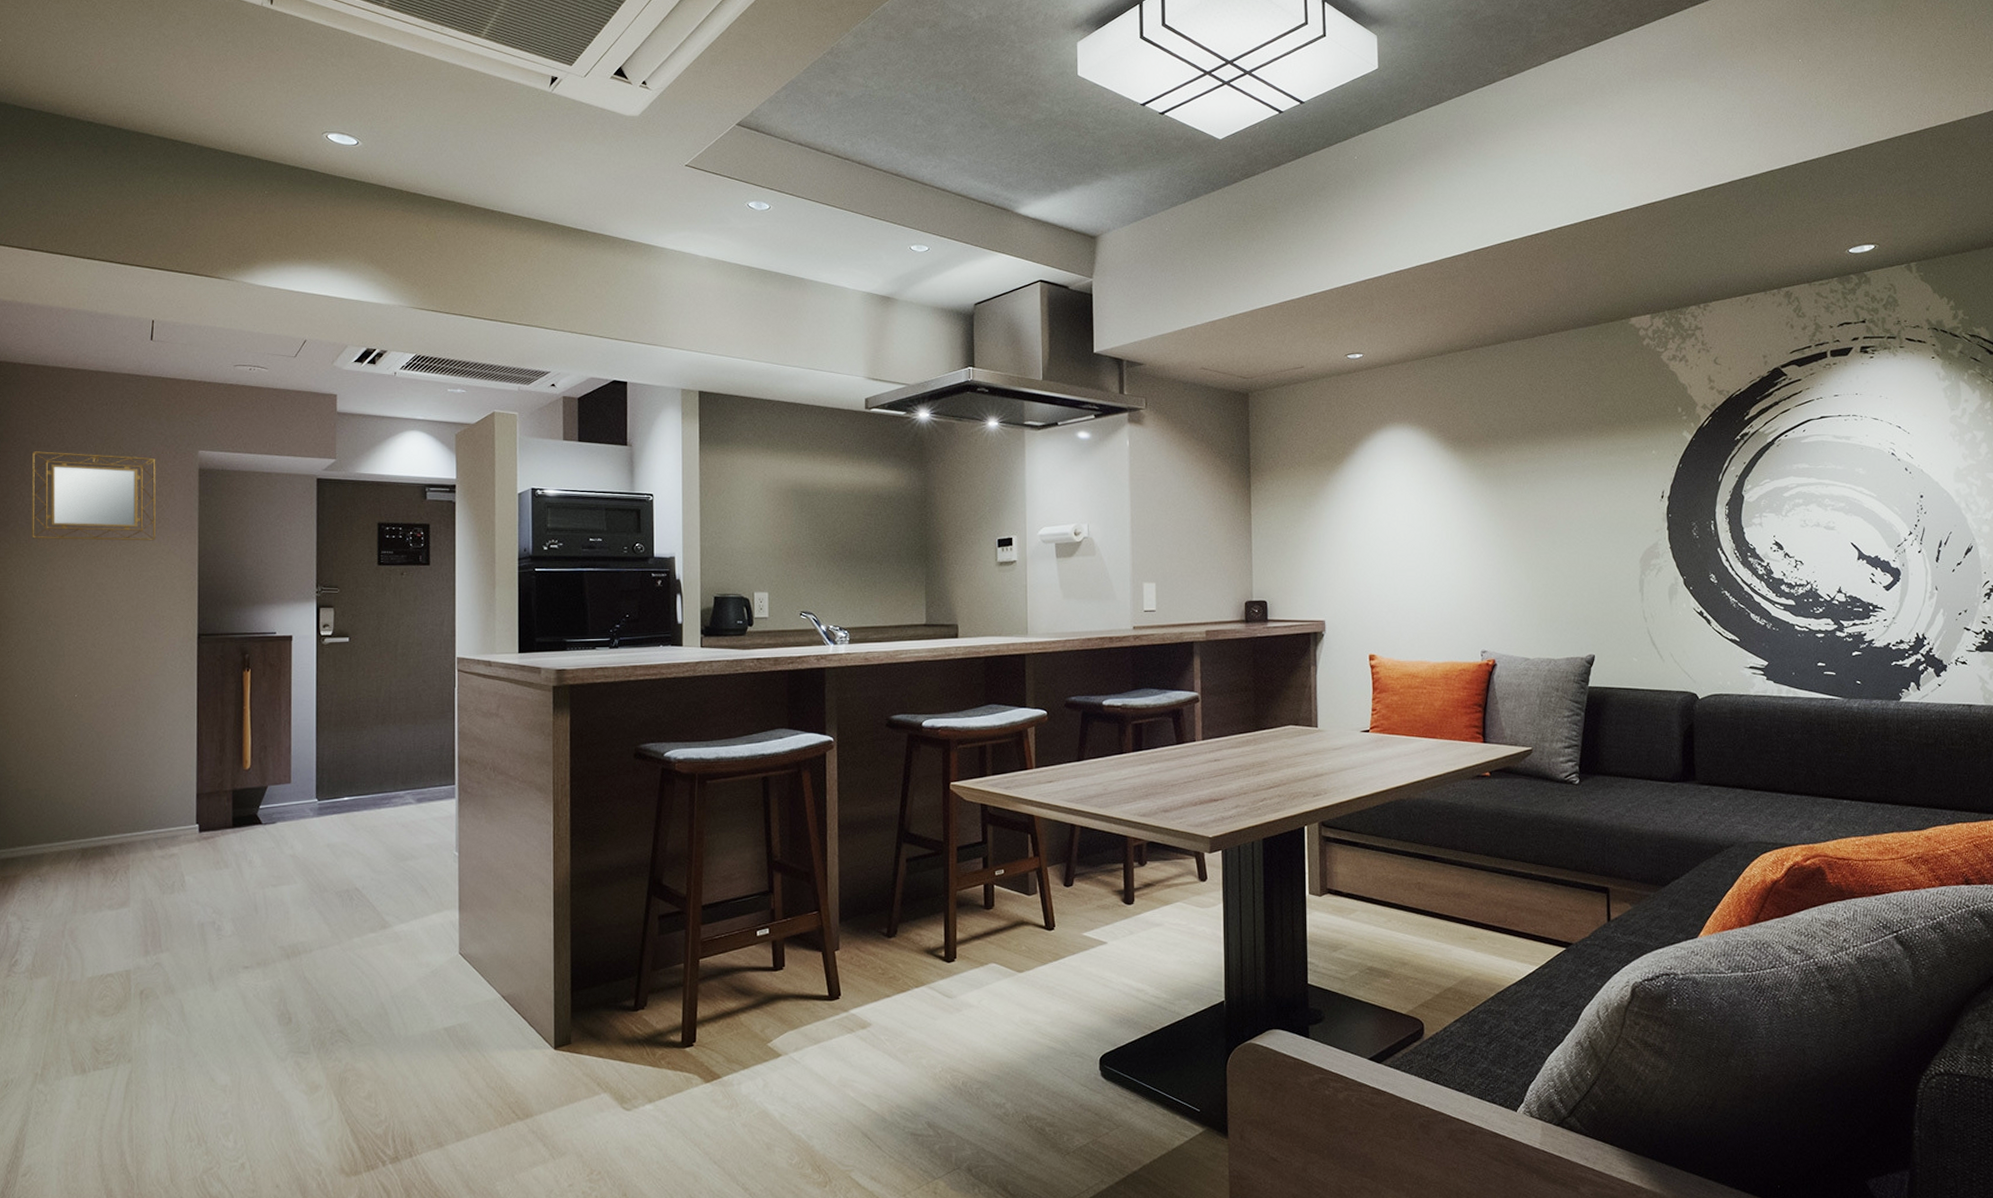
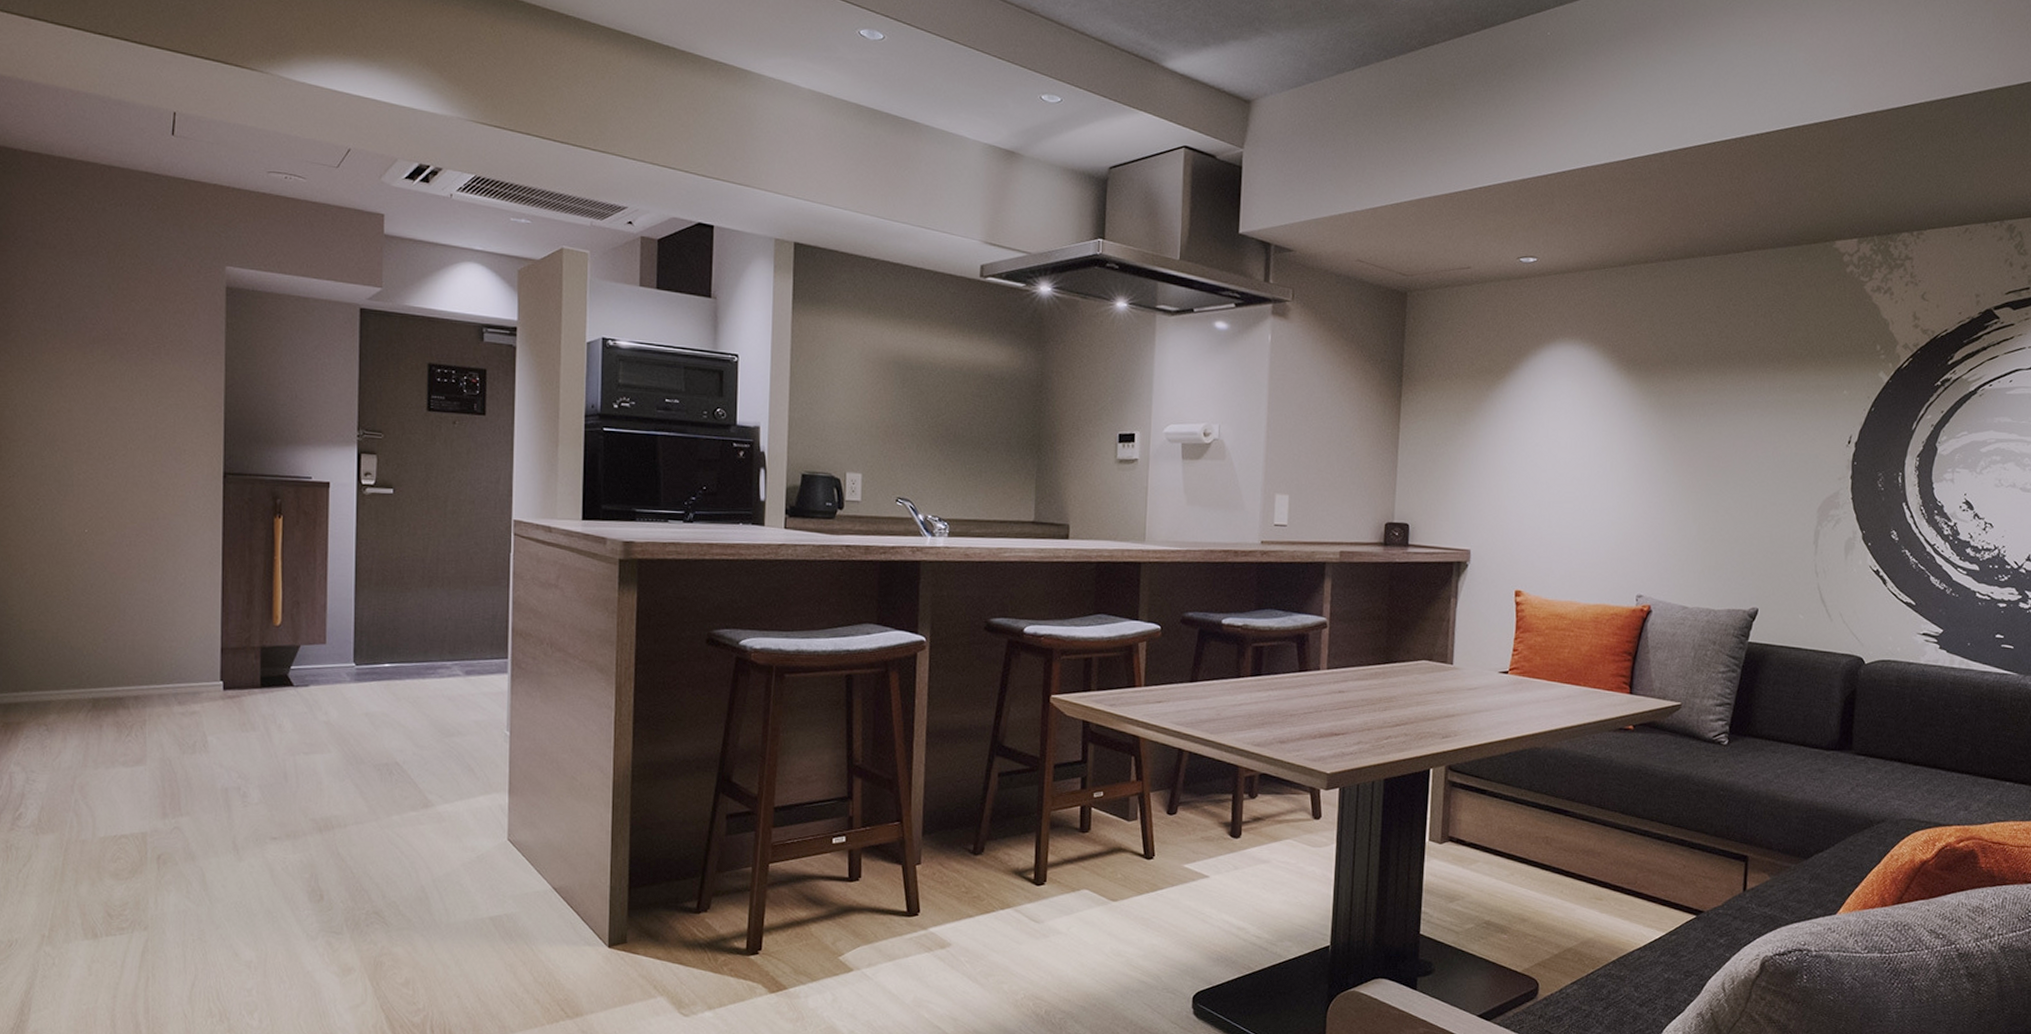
home mirror: present [31,451,156,541] -> none [34,252,177,365]

